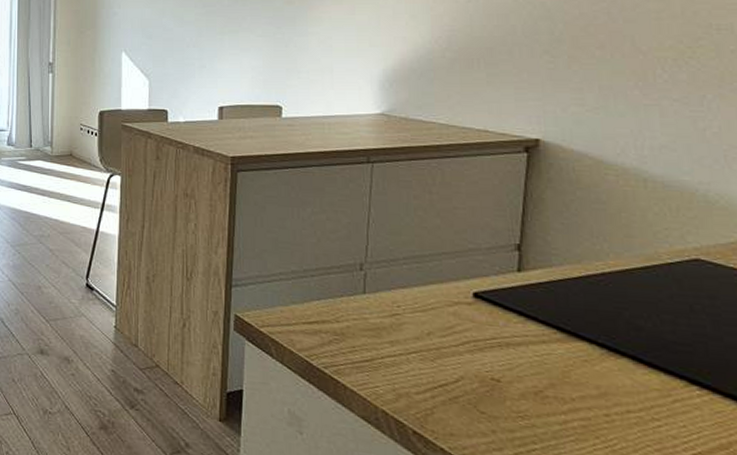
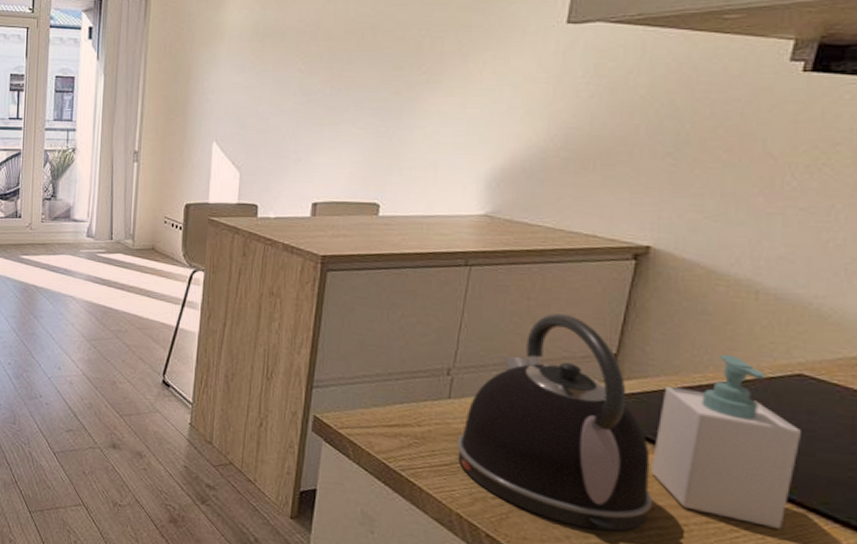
kettle: none [375,206,573,425] -> present [456,313,653,532]
soap bottle: none [566,241,707,416] -> present [651,354,801,529]

